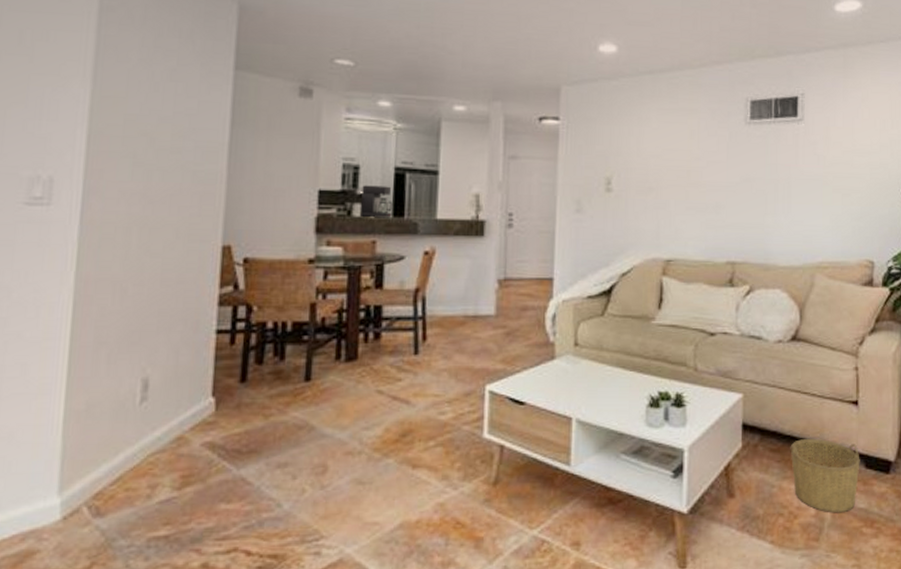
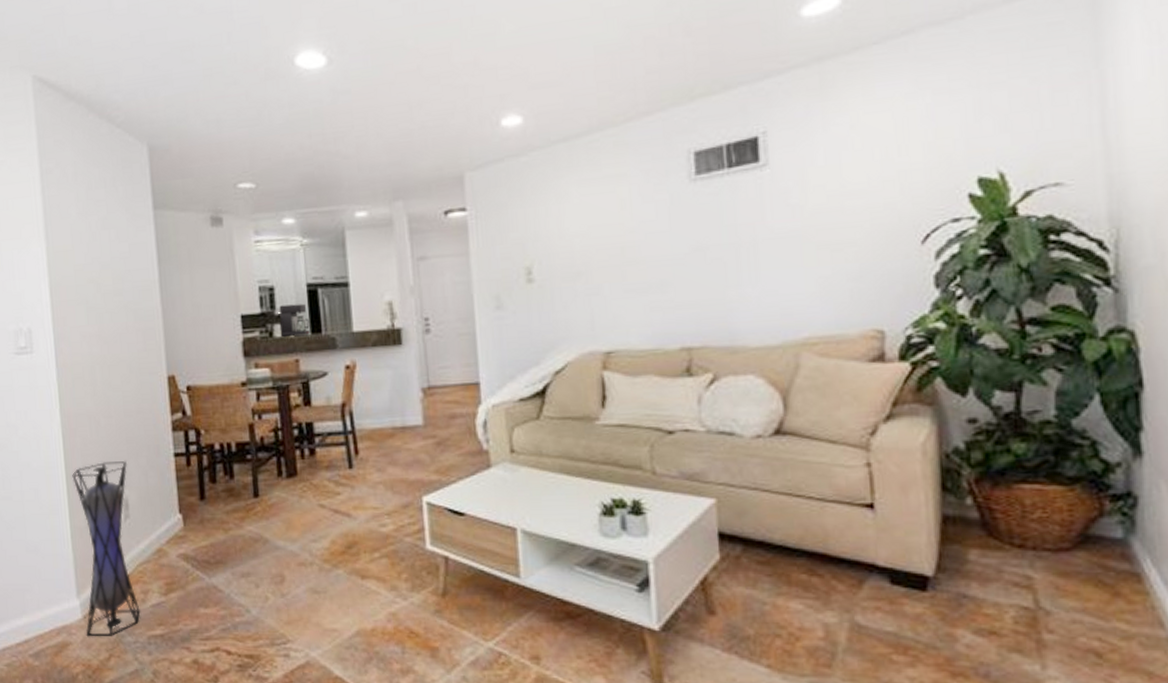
lantern: none [62,336,156,541] -> present [72,461,140,636]
basket: present [790,438,860,513] -> none [783,548,883,637]

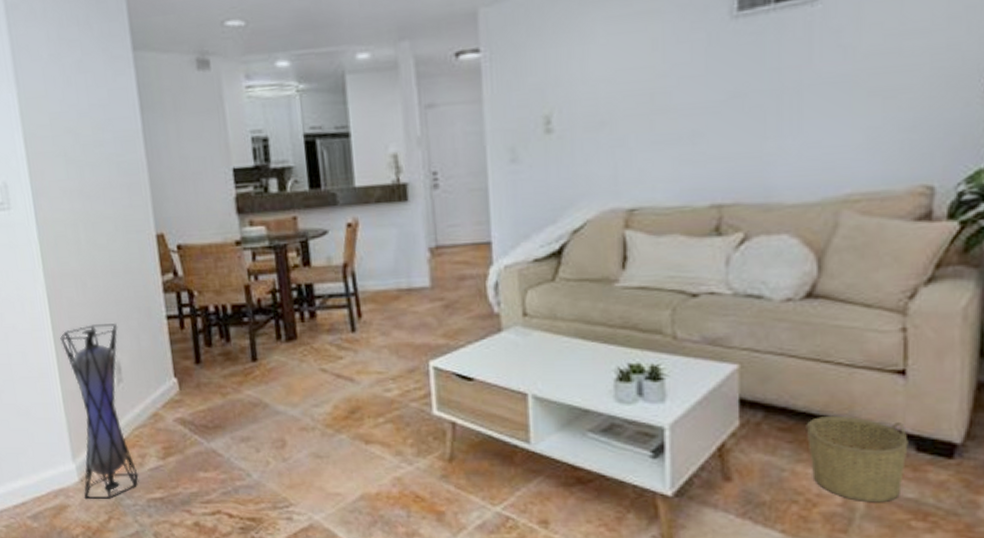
coffee maker: present [279,303,310,338] -> none [274,156,308,193]
basket: none [783,548,883,637] -> present [806,415,909,503]

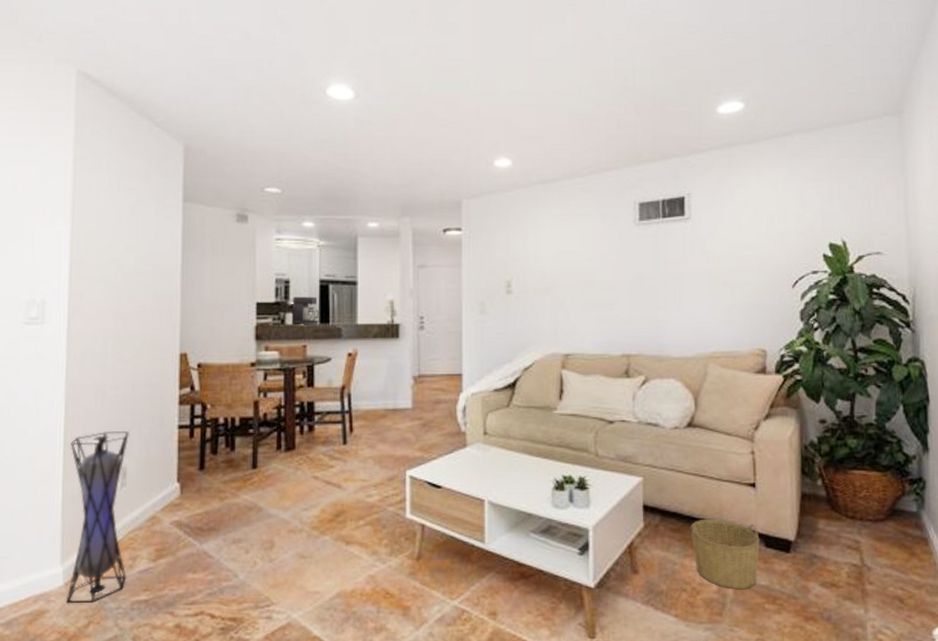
coffee maker: none [274,156,308,193] -> present [292,297,319,325]

